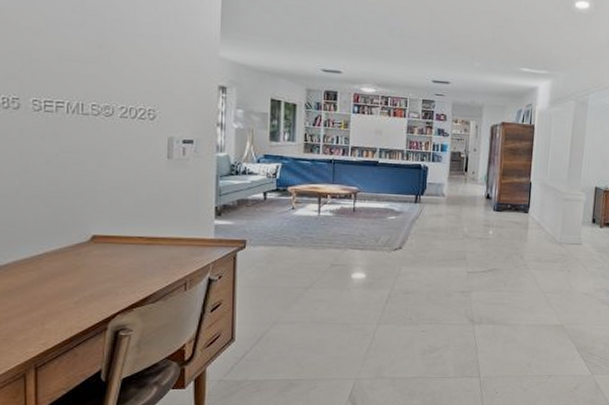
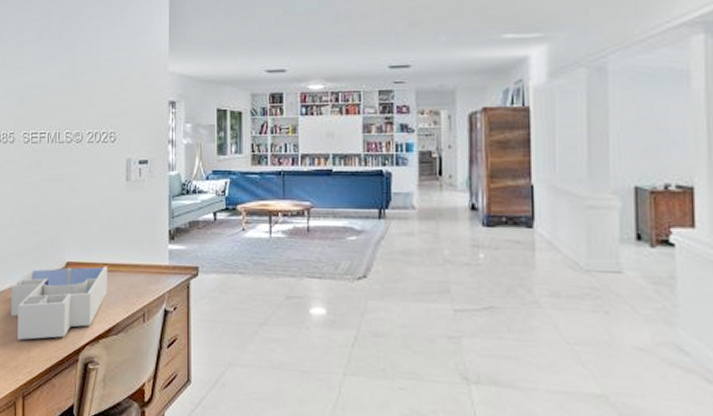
desk organizer: none [17,239,143,313] -> present [11,266,107,340]

